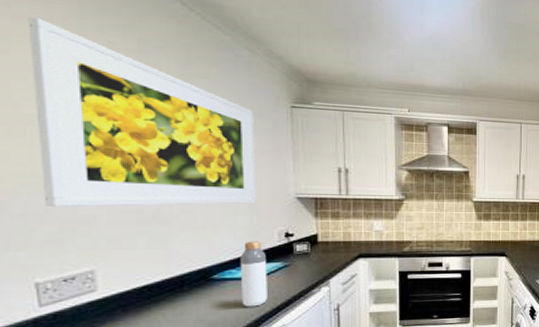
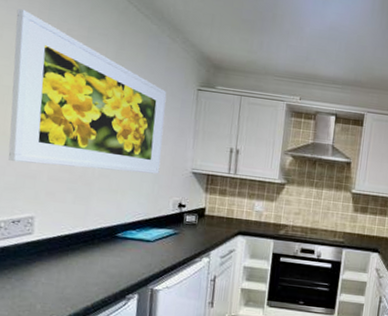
bottle: present [240,241,267,307] -> none [136,207,161,267]

